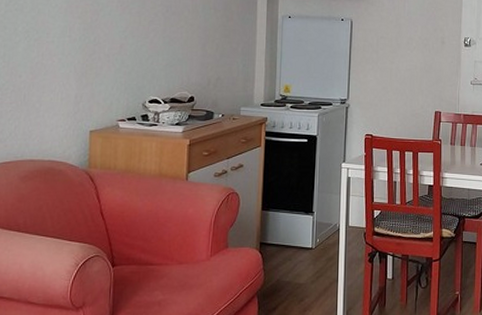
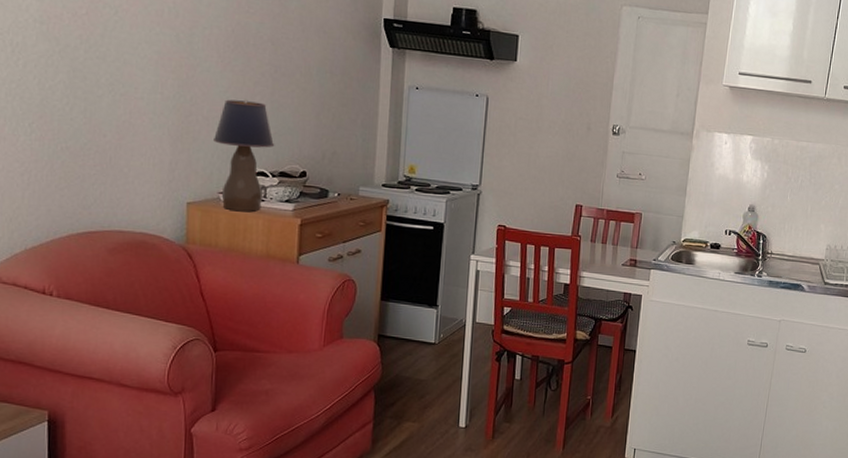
table lamp: none [113,36,167,136] -> present [214,98,275,212]

